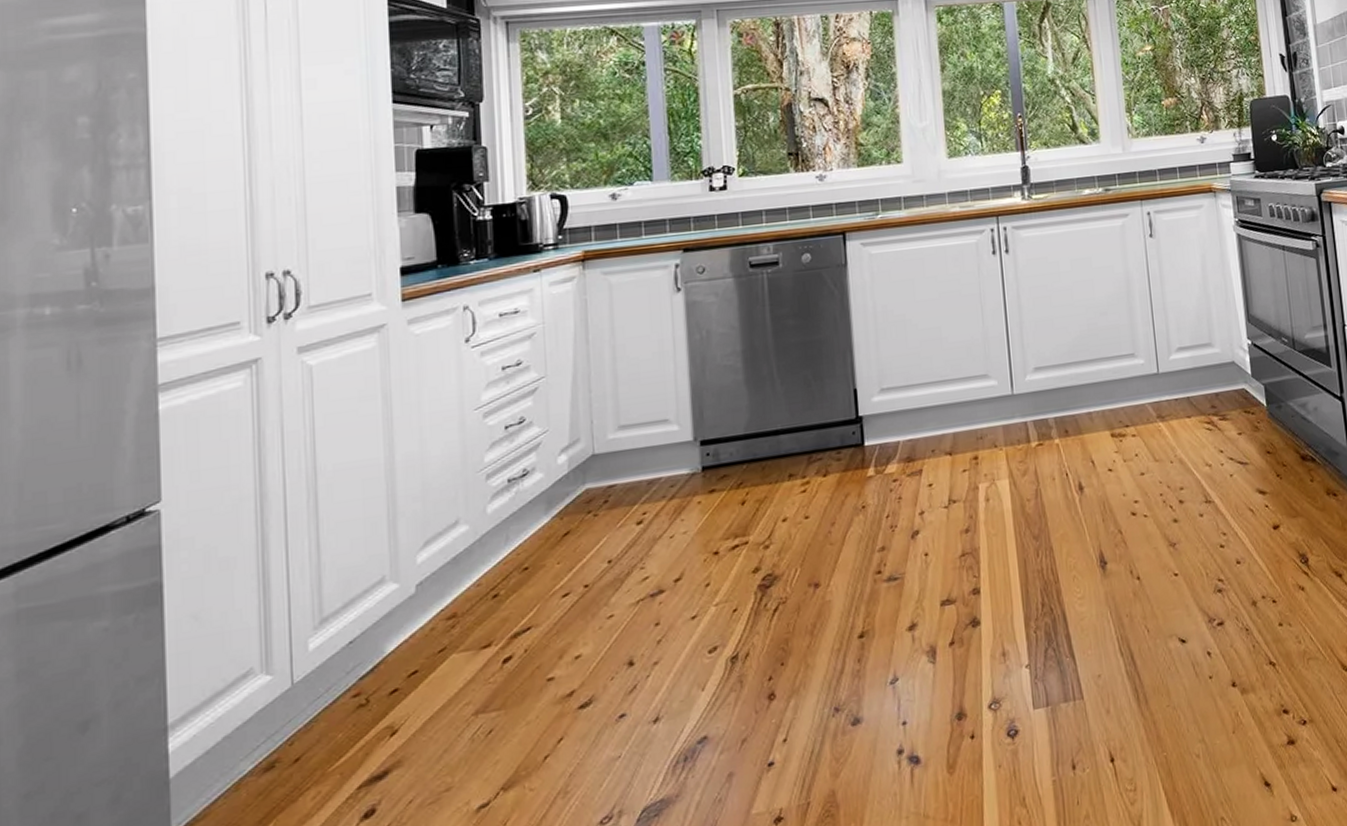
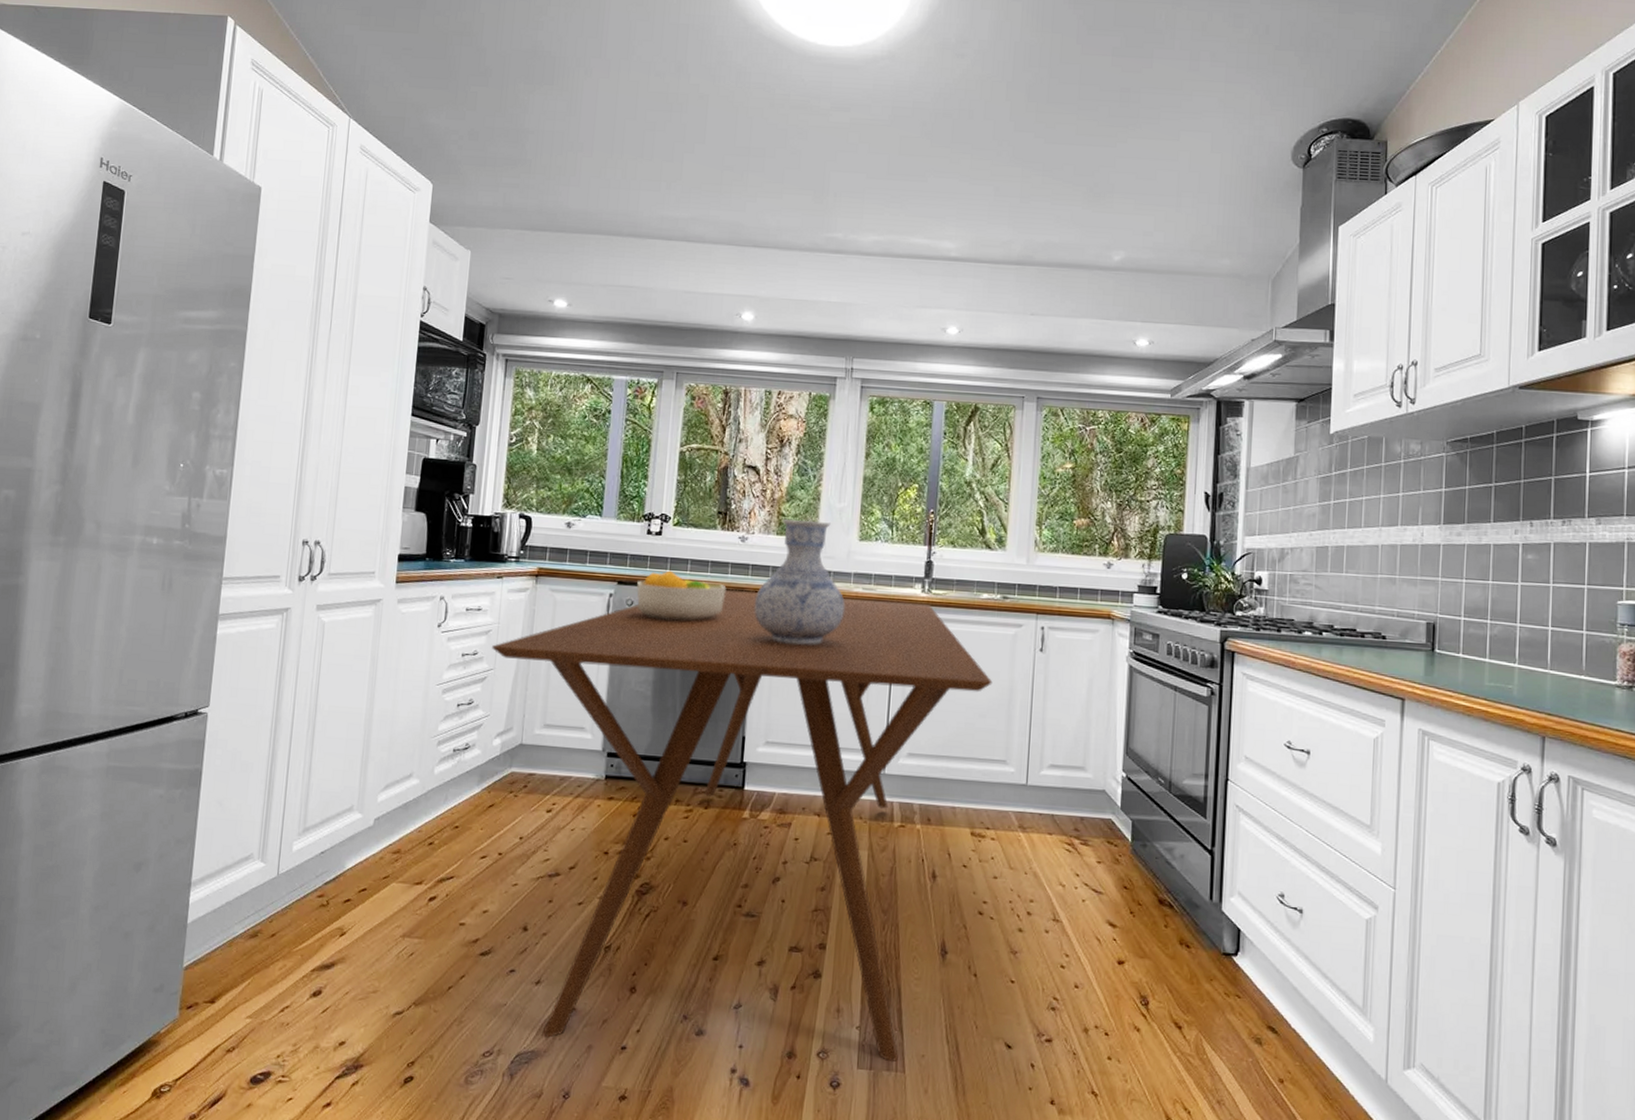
dining table: none [539,211,1108,781] -> present [492,589,993,1062]
fruit bowl: none [706,226,811,283] -> present [637,570,727,622]
vase: none [844,145,944,281] -> present [754,518,845,645]

